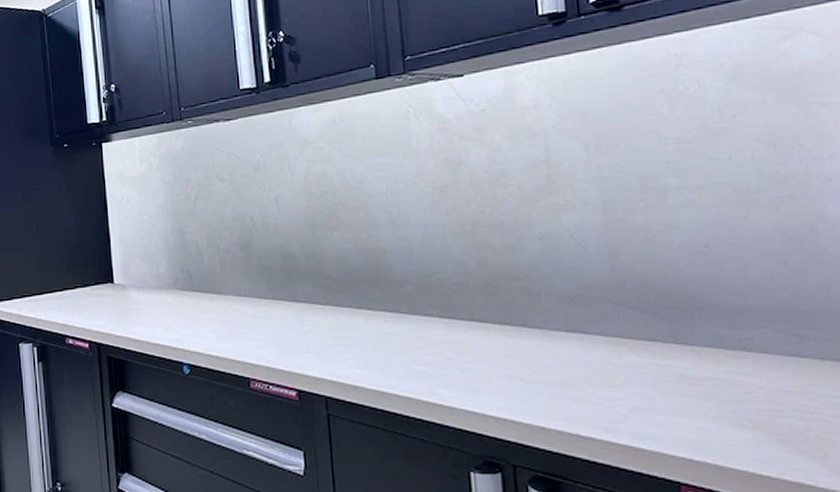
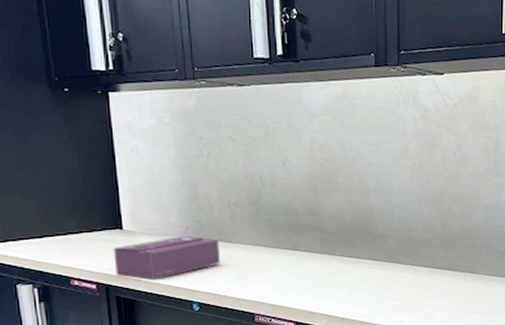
tissue box: none [105,287,211,339] -> present [113,235,220,281]

